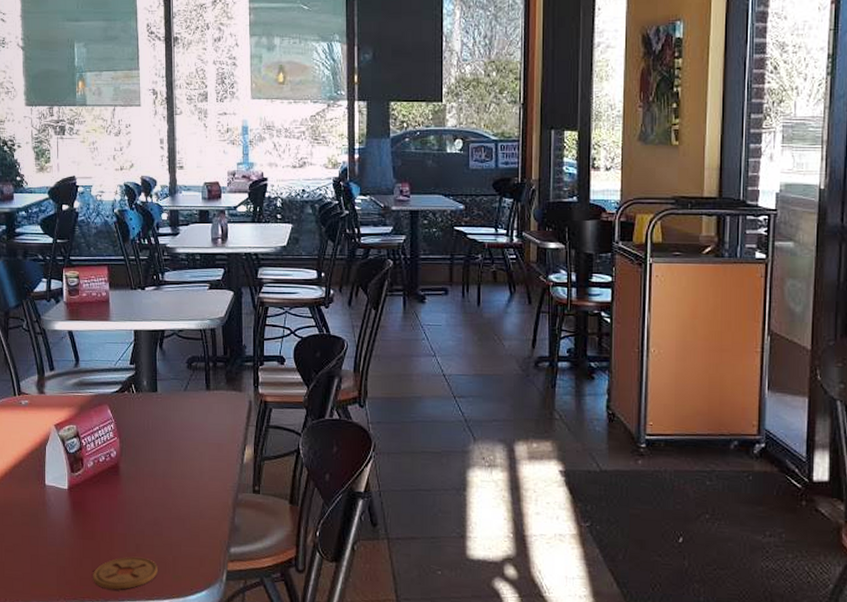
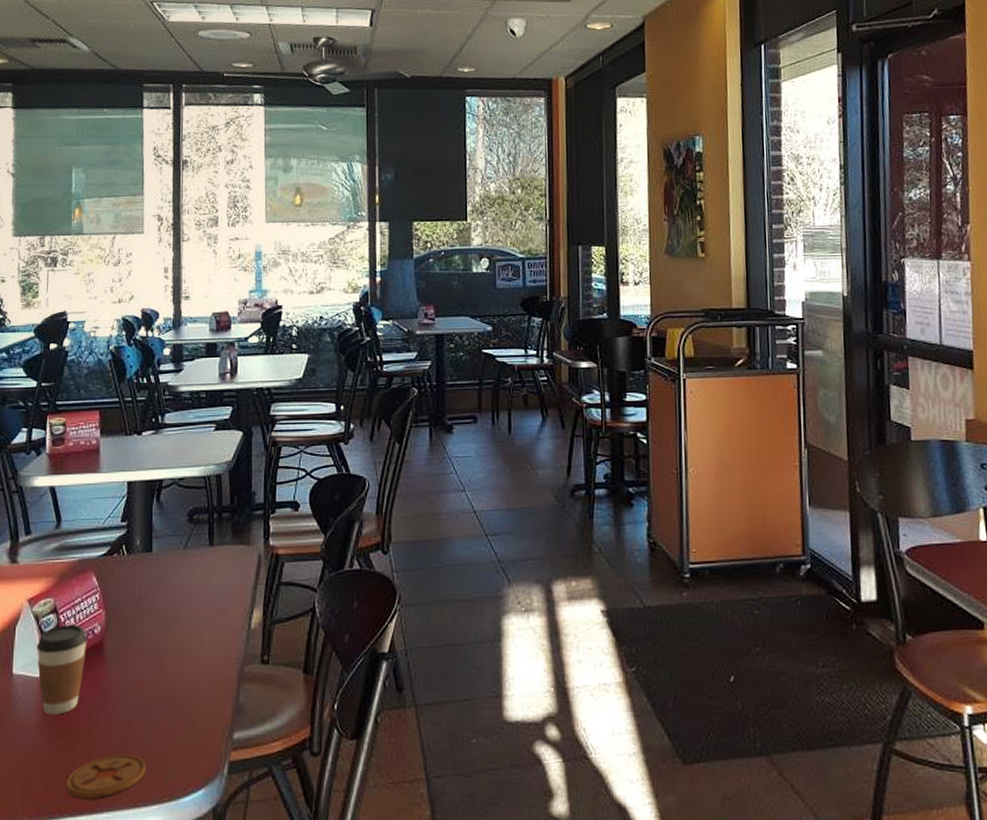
coffee cup: none [64,447,106,521] -> present [36,624,88,715]

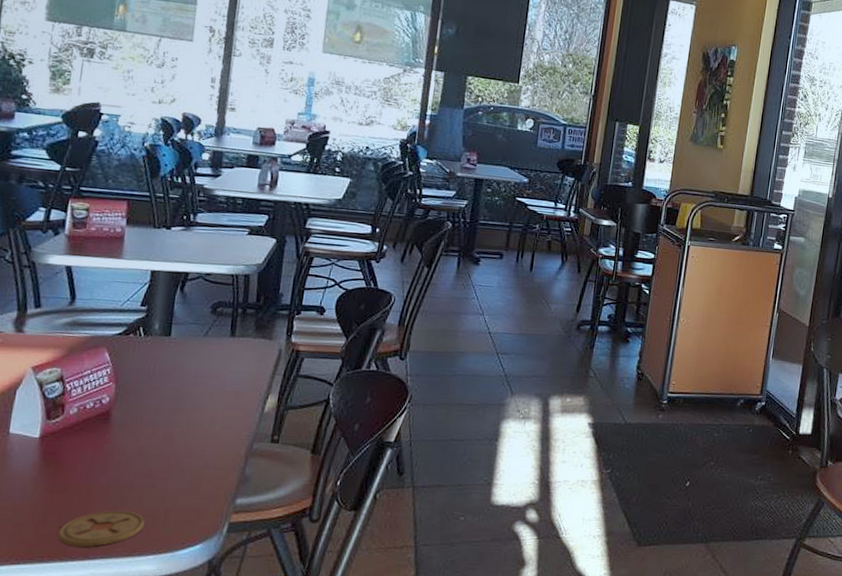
coffee cup: present [36,624,88,715] -> none [37,393,95,473]

